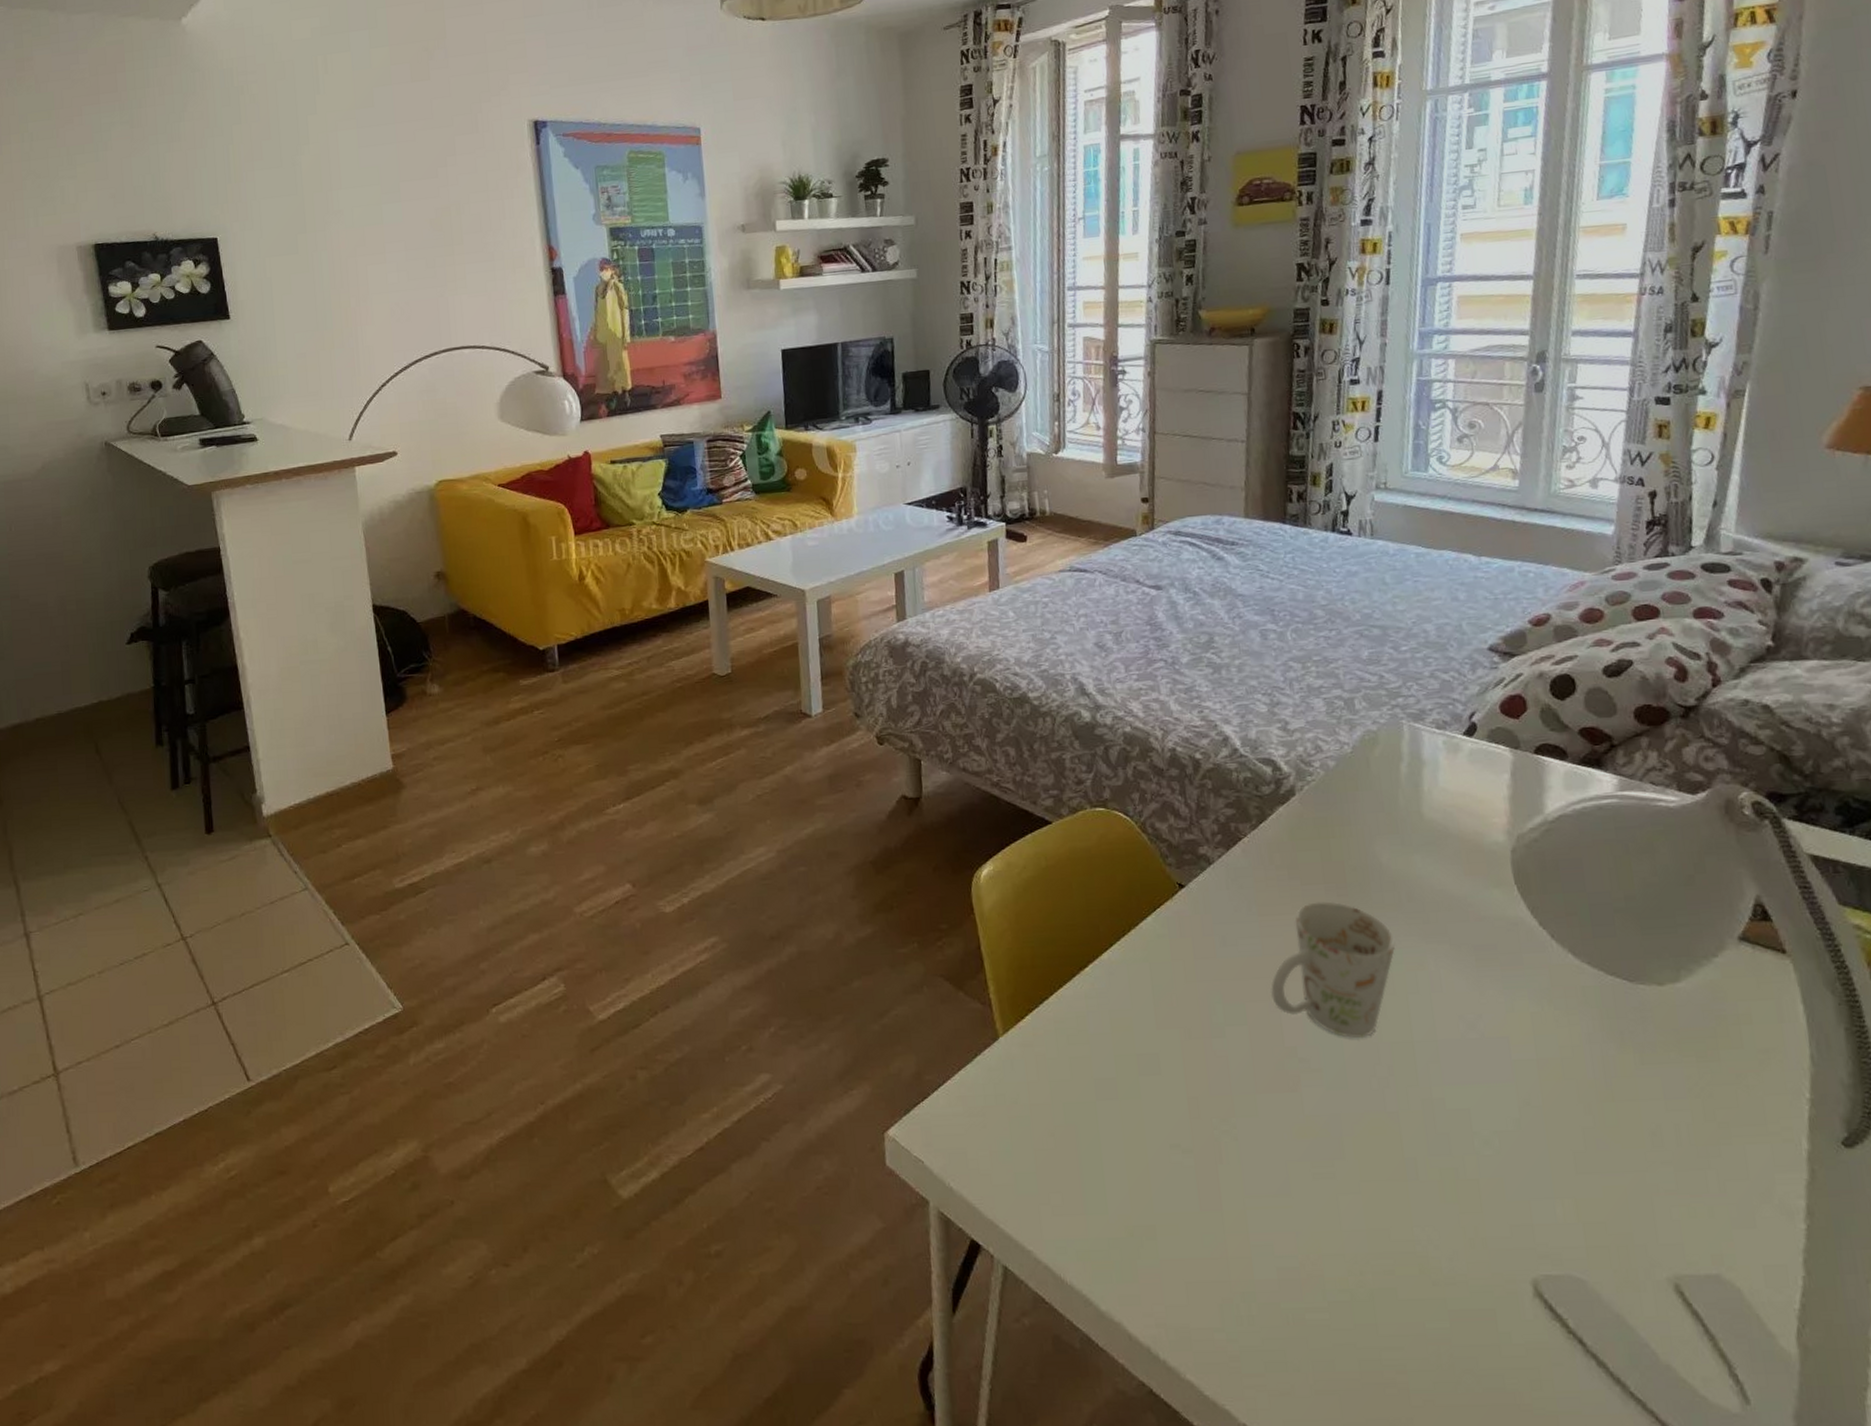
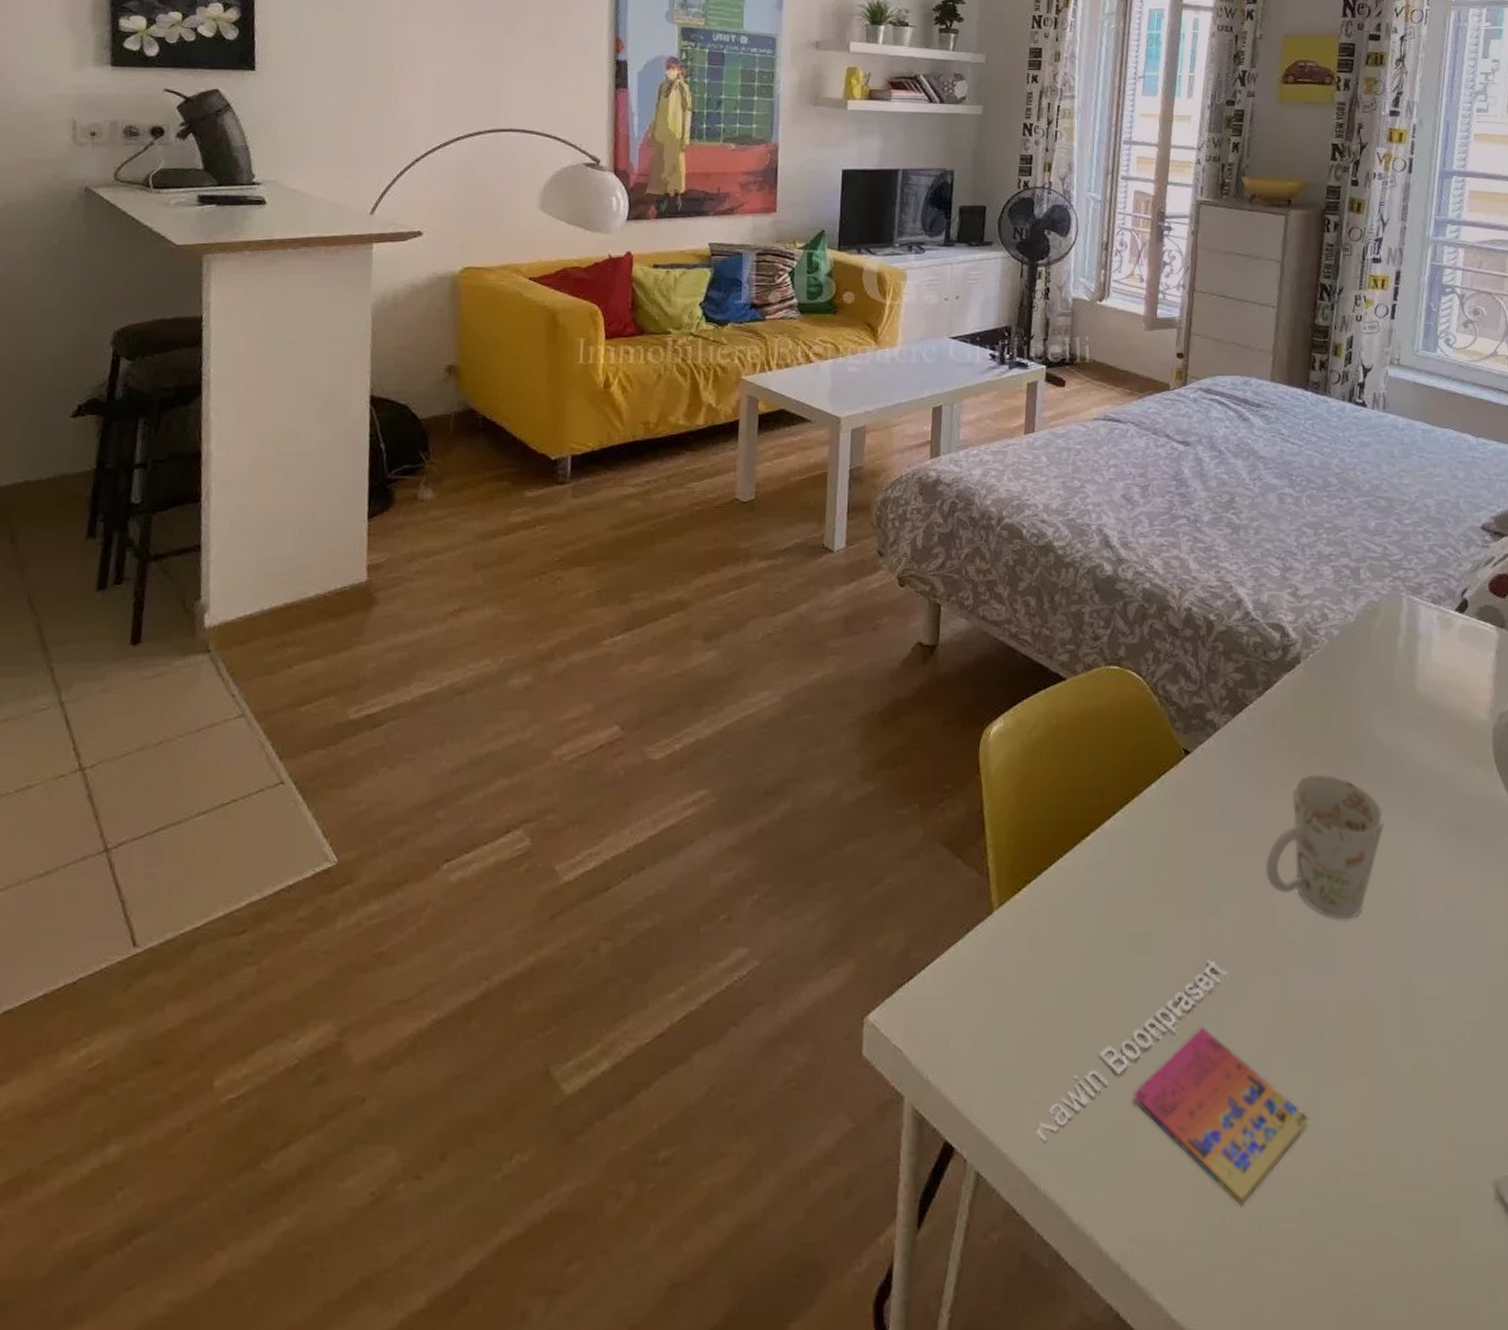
book: none [1058,1077,1333,1300] -> present [1036,959,1310,1207]

